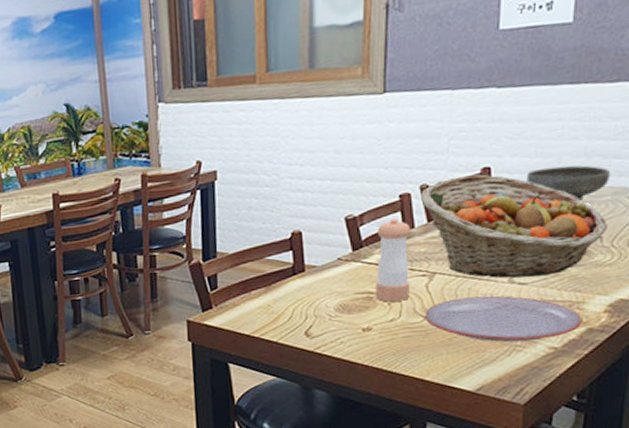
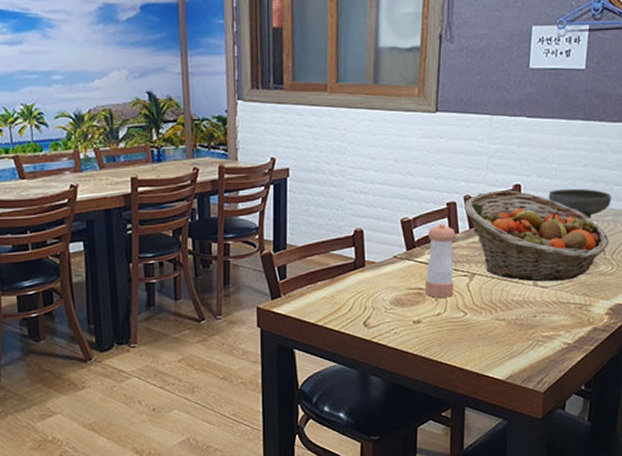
plate: present [424,295,581,343] -> none [465,296,589,338]

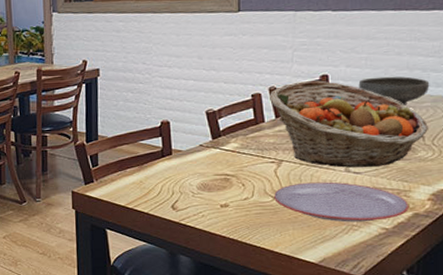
pepper shaker: present [424,223,456,298] -> none [231,114,262,183]
plate: none [465,296,589,338] -> present [273,181,409,222]

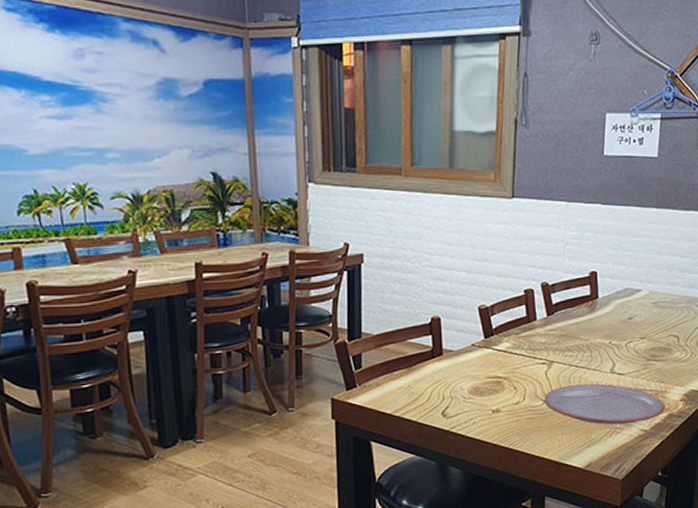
fruit basket: present [270,80,428,168] -> none [542,277,682,369]
bowl: present [358,76,430,106] -> none [624,275,685,306]

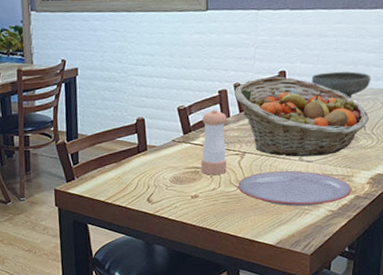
pepper shaker: none [503,311,534,386] -> present [200,109,227,175]
fruit basket: none [542,277,682,369] -> present [234,76,369,157]
bowl: none [624,275,685,306] -> present [311,71,371,98]

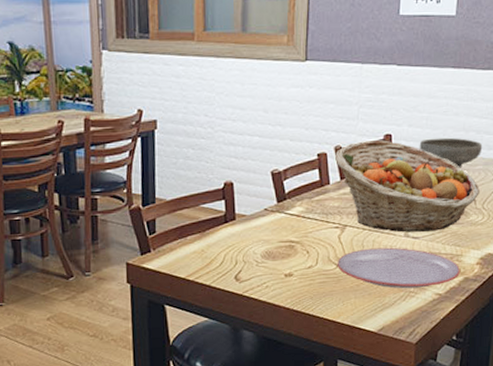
pepper shaker: present [200,109,227,175] -> none [296,175,327,250]

